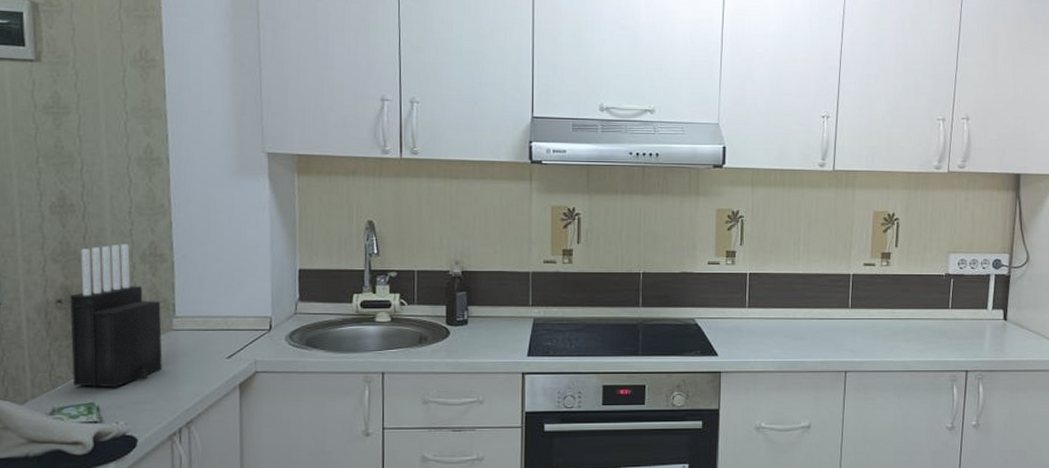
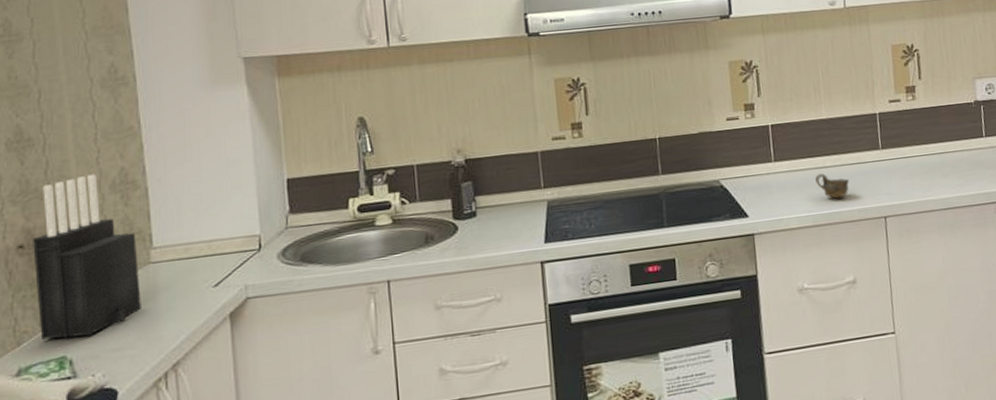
cup: none [785,324,817,349] -> present [815,173,850,199]

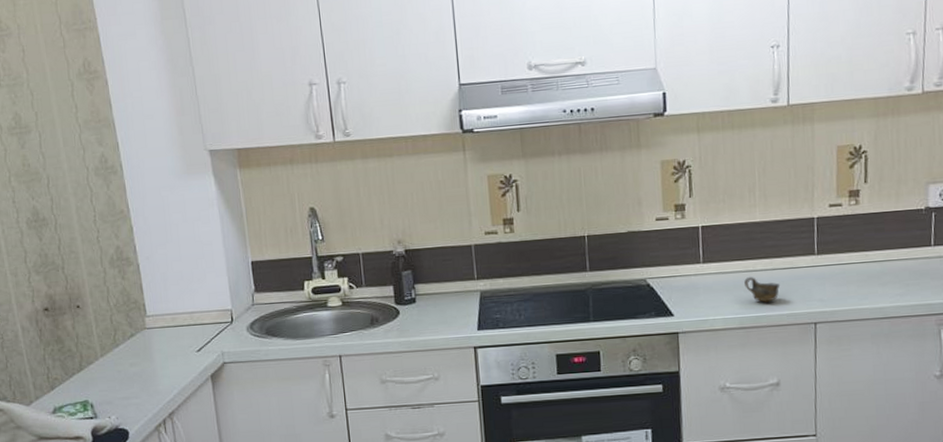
knife block: present [33,174,141,340] -> none [54,250,141,386]

